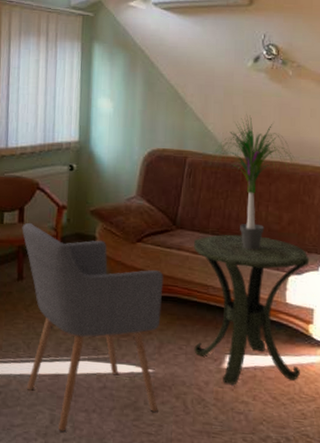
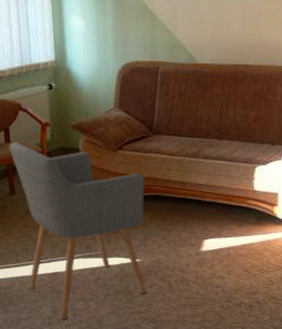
side table: present [194,234,310,384] -> none [170,134,274,264]
potted plant: present [210,114,298,250] -> none [181,21,261,148]

